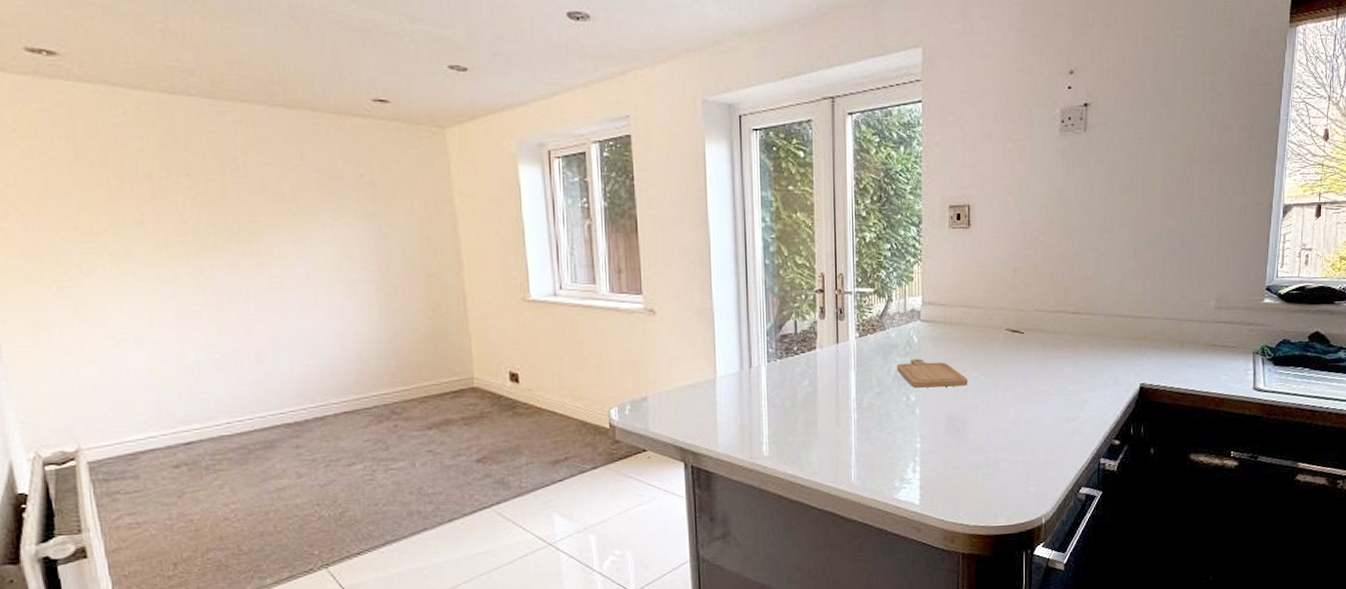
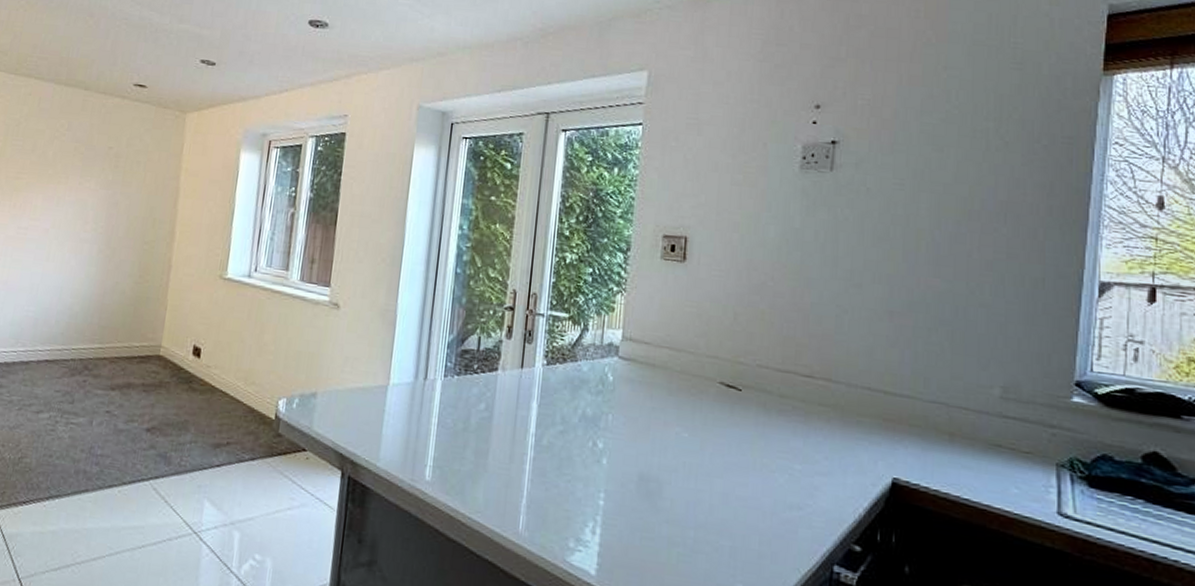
chopping board: present [896,358,968,388] -> none [585,399,669,442]

